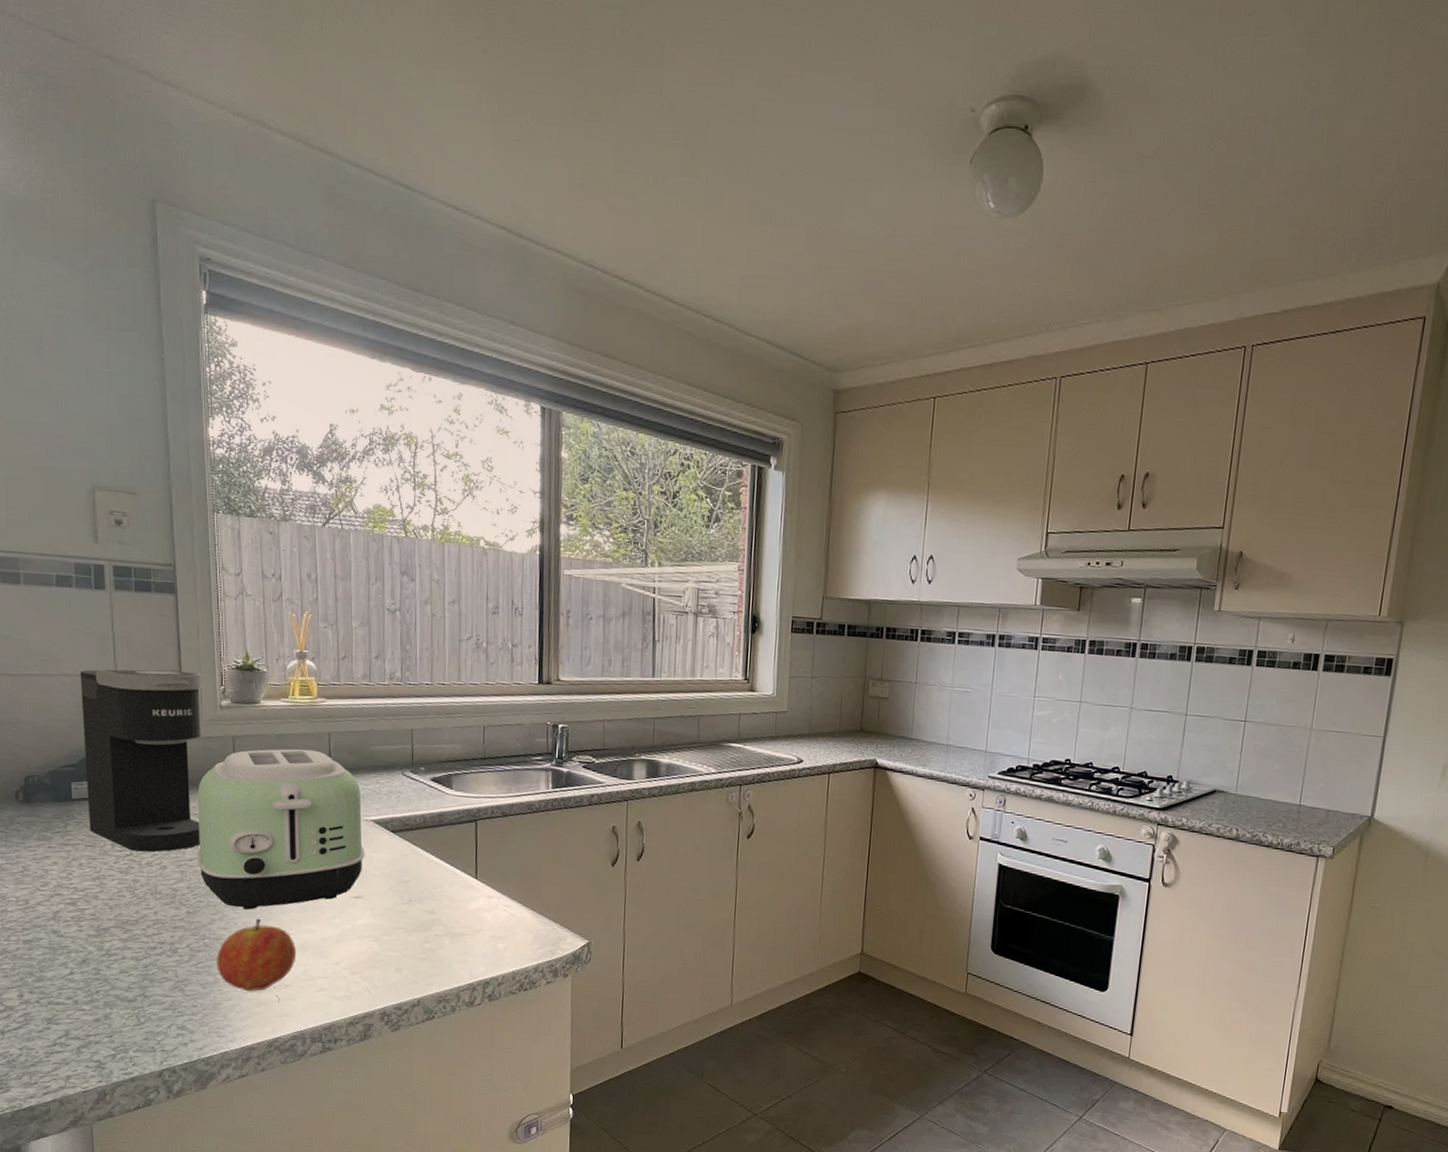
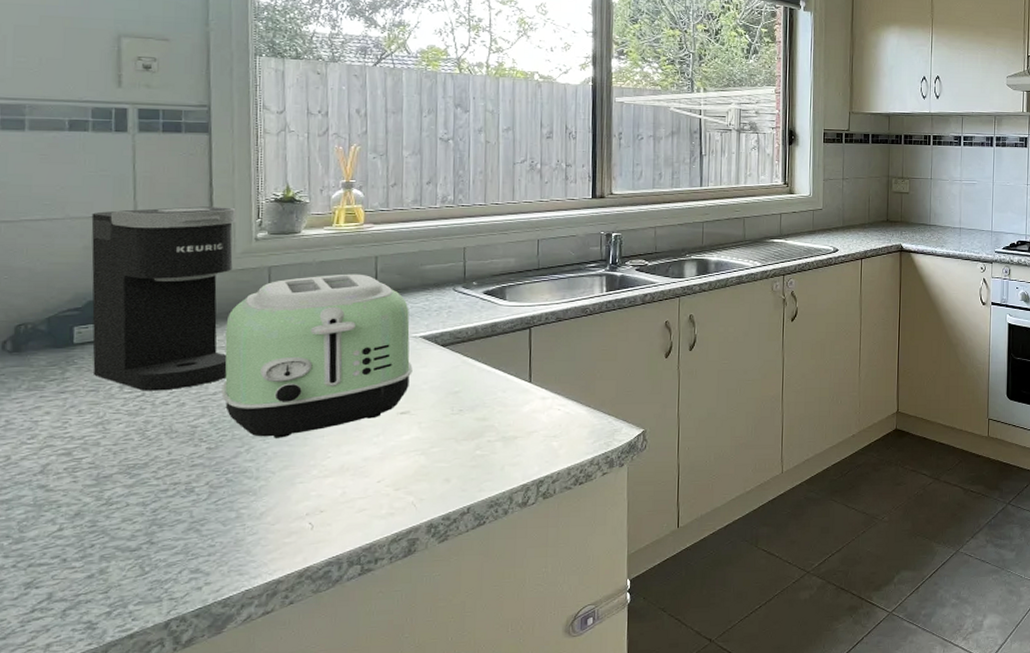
fruit: present [217,918,297,992] -> none [241,445,334,523]

